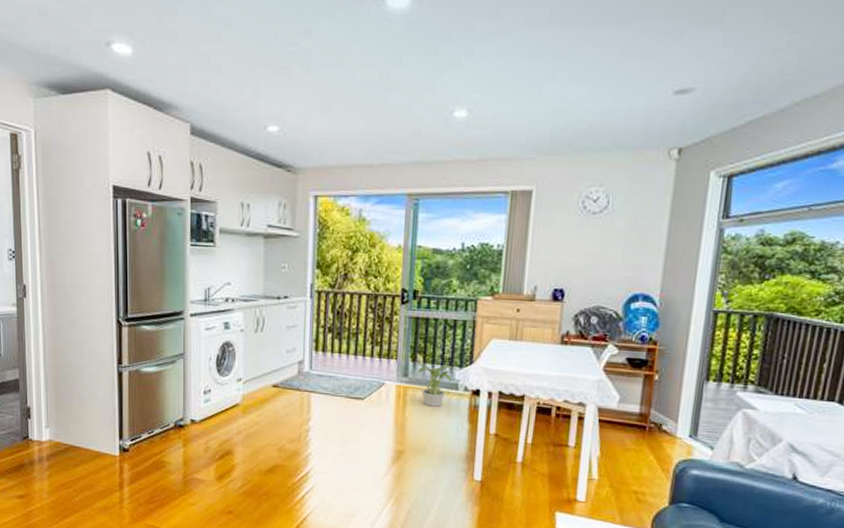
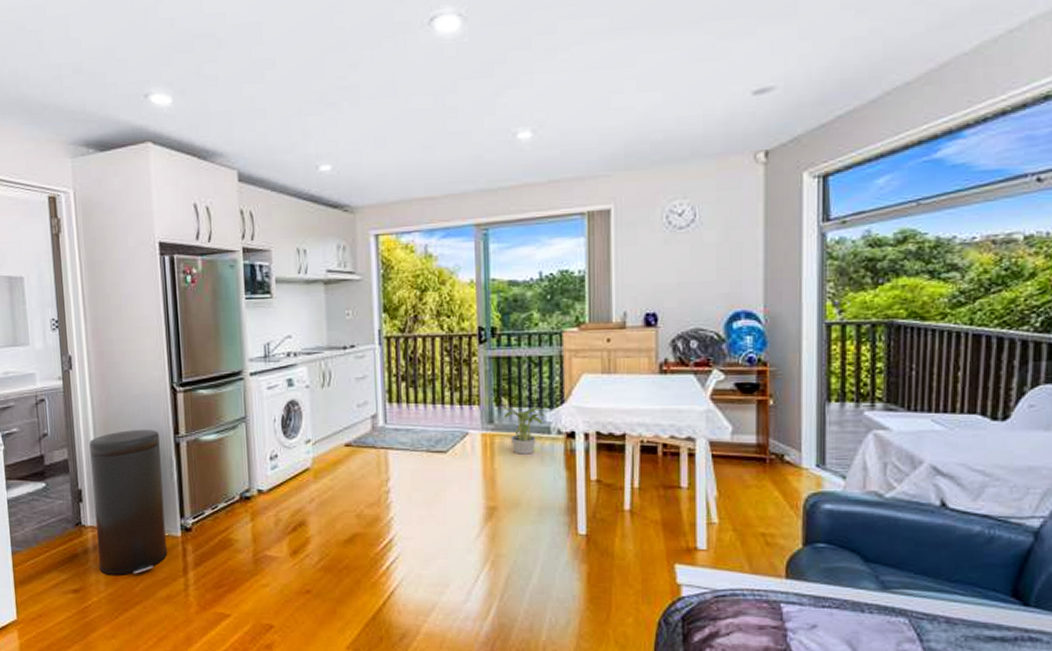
pedal bin: none [39,357,106,487] -> present [89,430,168,576]

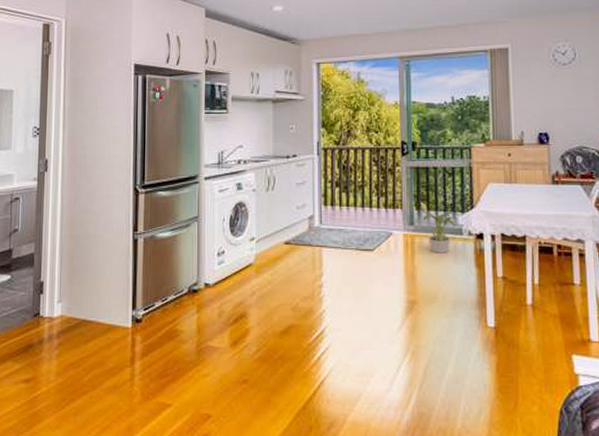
pedal bin: present [89,430,168,576] -> none [51,227,119,366]

